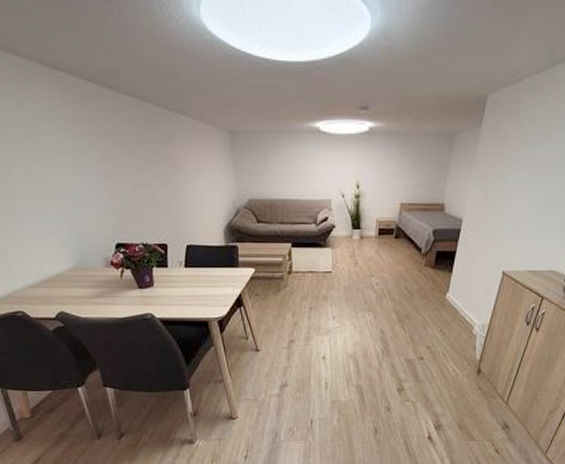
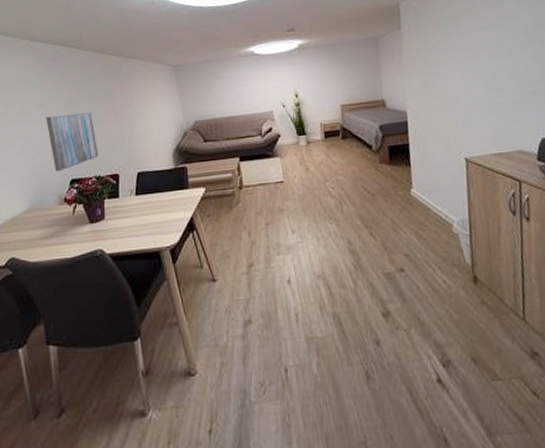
wall art: none [82,170,145,234] -> present [46,112,99,172]

